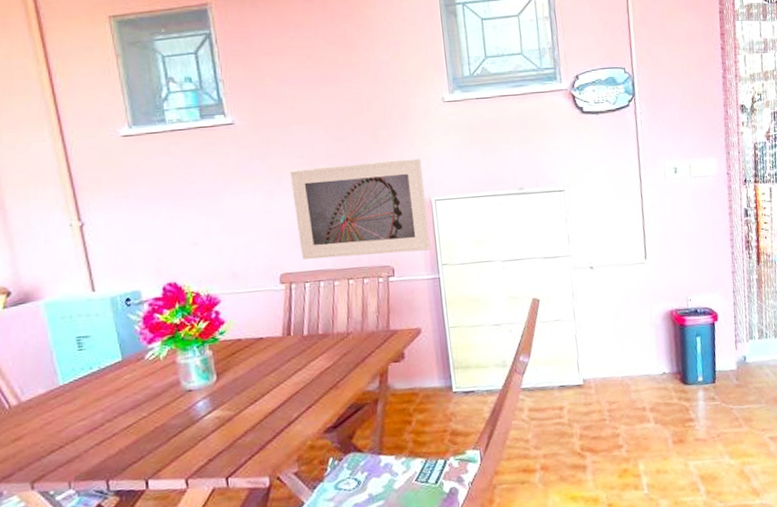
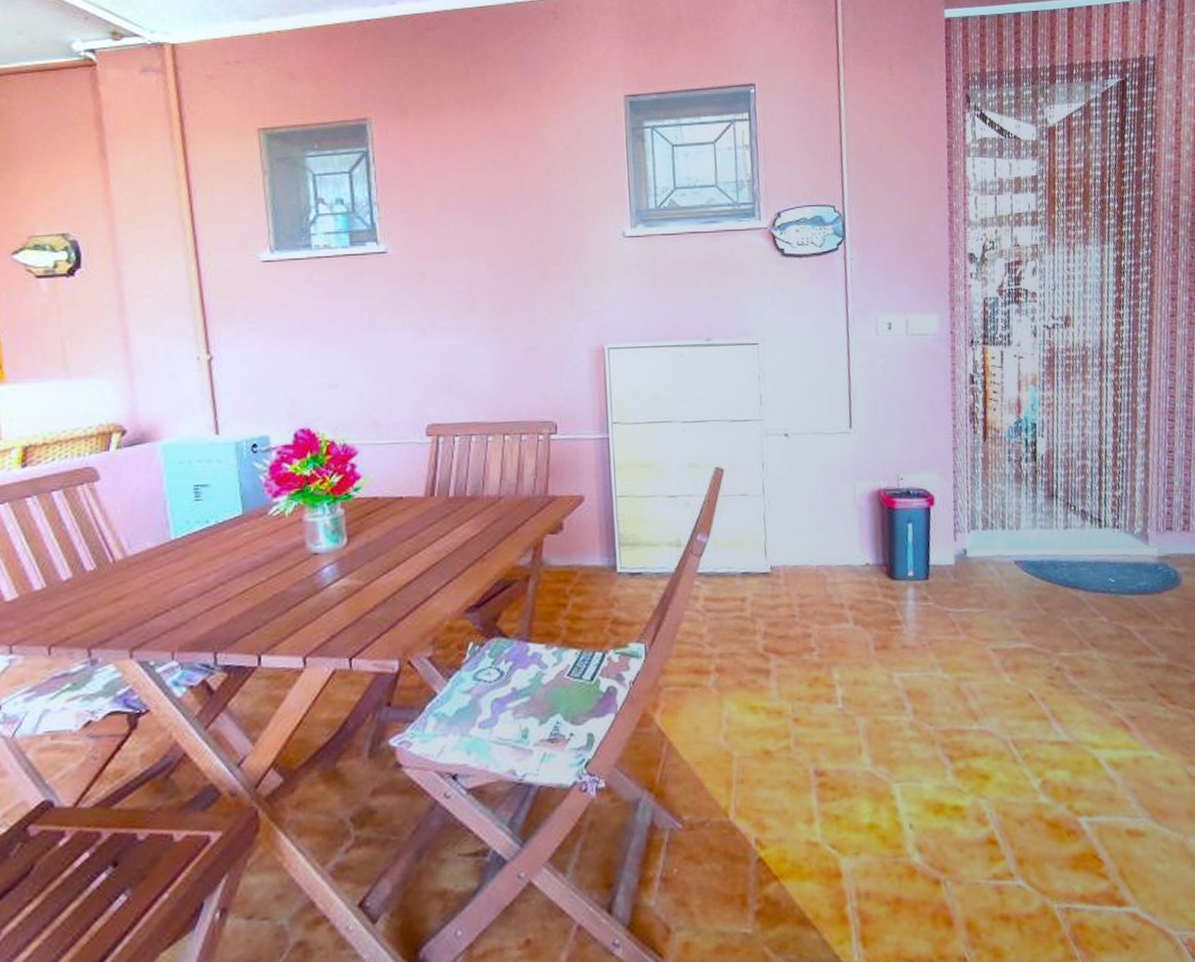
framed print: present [289,158,431,260] -> none [445,300,600,410]

